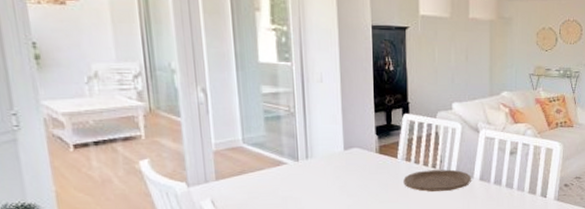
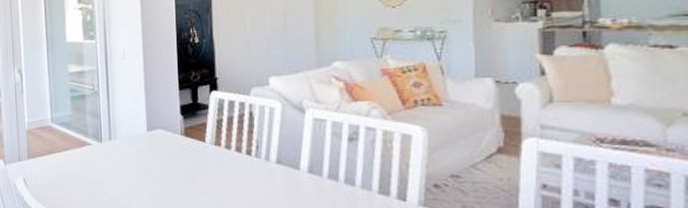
plate: present [403,169,471,192] -> none [213,157,297,184]

